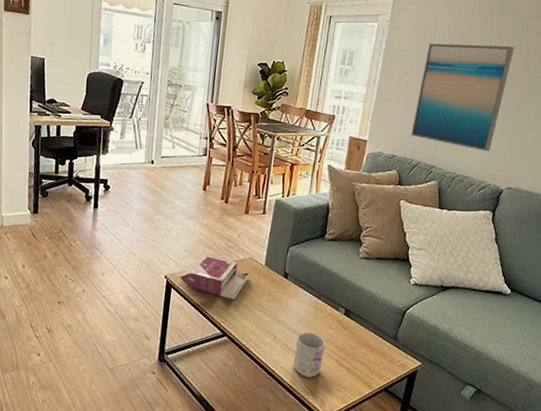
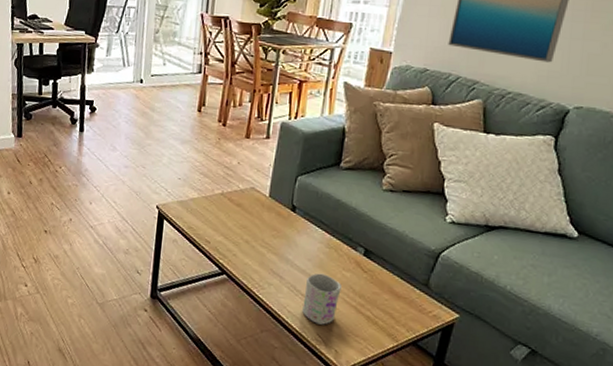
book: present [179,255,250,300] -> none [172,184,252,234]

